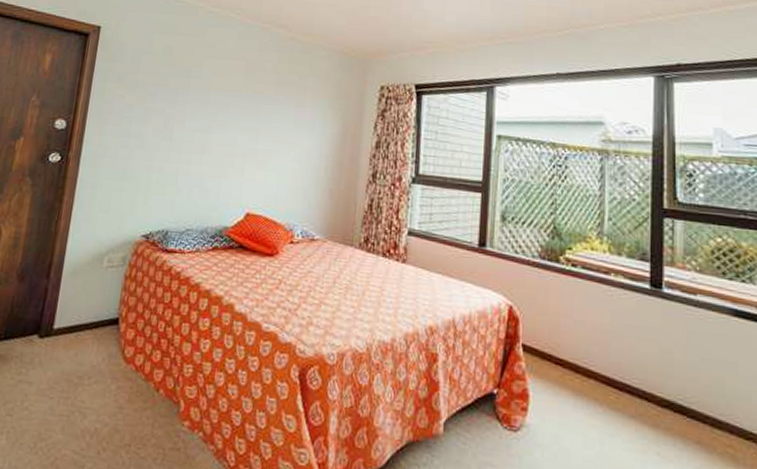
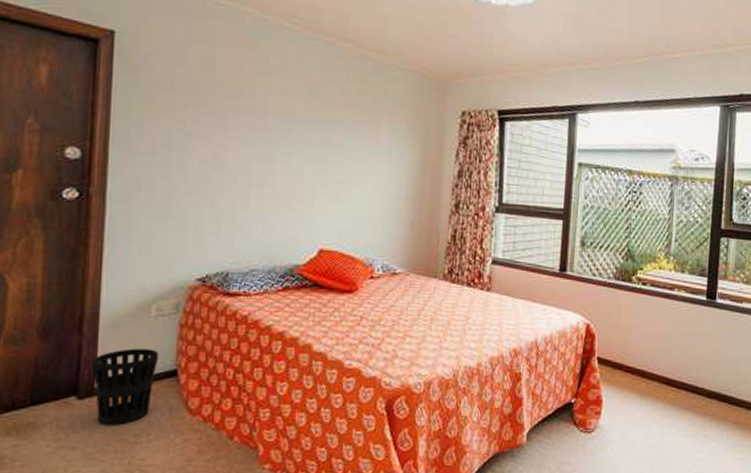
wastebasket: none [51,295,106,365] -> present [92,348,159,424]

